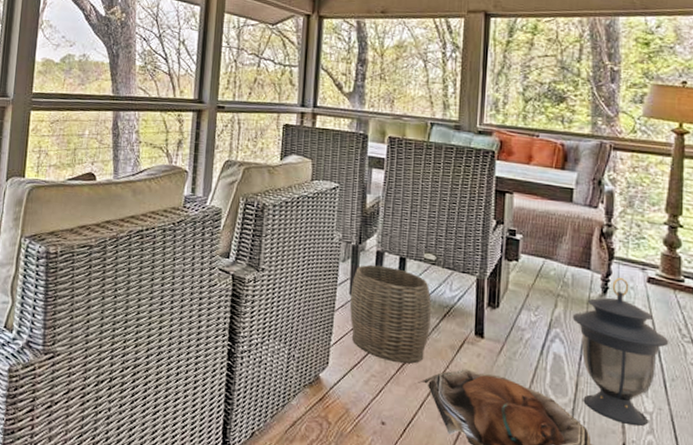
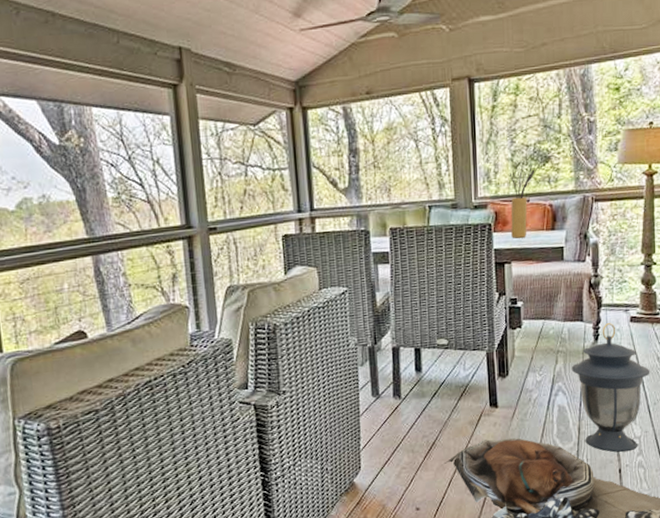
woven basket: present [350,264,431,364] -> none [372,360,450,451]
vase: none [516,97,553,171] -> present [509,163,540,239]

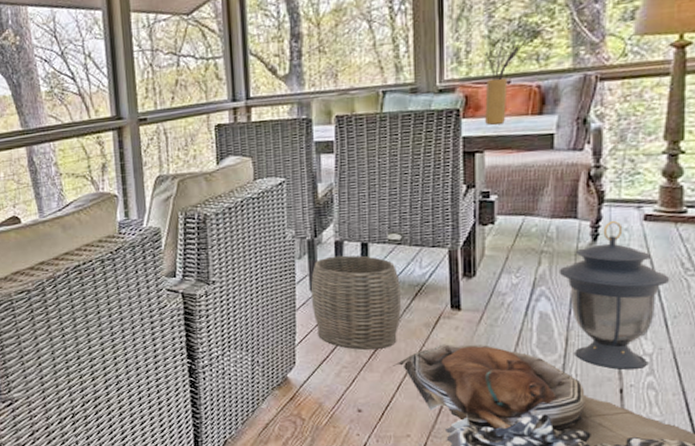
woven basket: none [372,360,450,451] -> present [311,255,401,350]

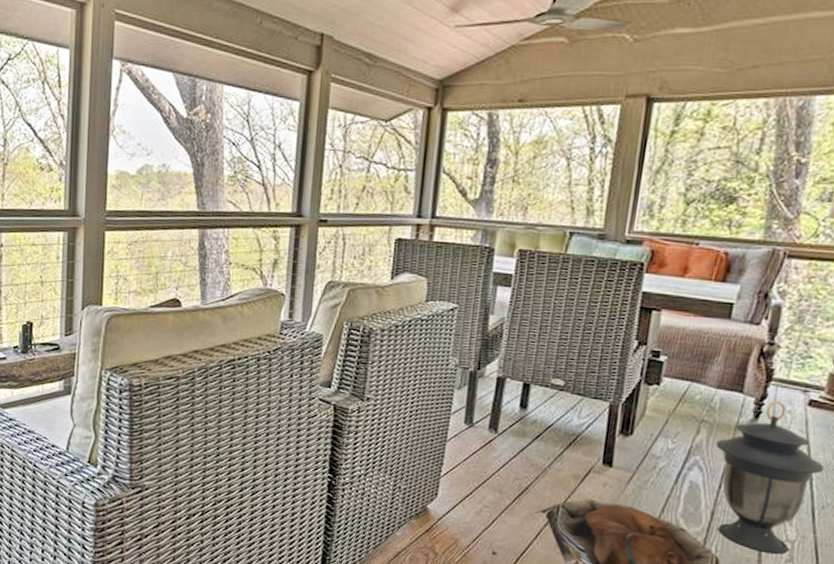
woven basket: present [311,255,401,350] -> none [463,391,557,494]
vase: present [485,40,526,125] -> none [667,199,721,285]

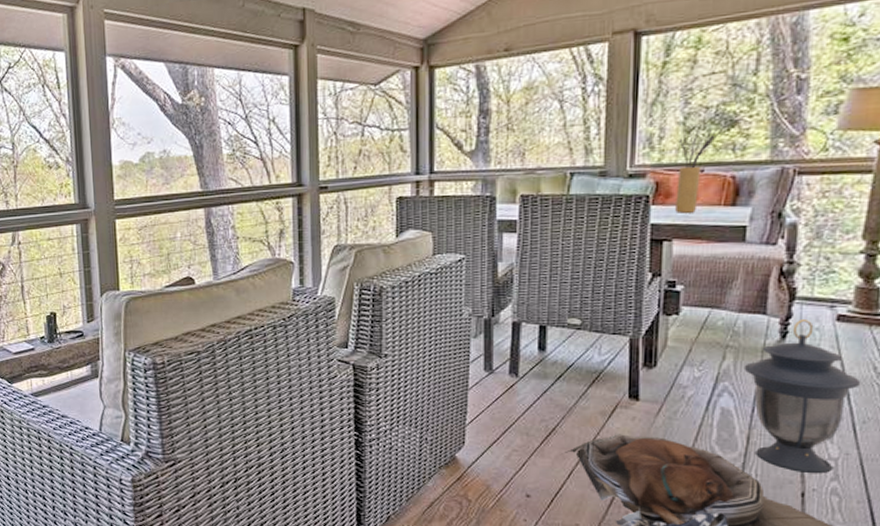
vase: none [667,199,721,285] -> present [675,127,722,213]

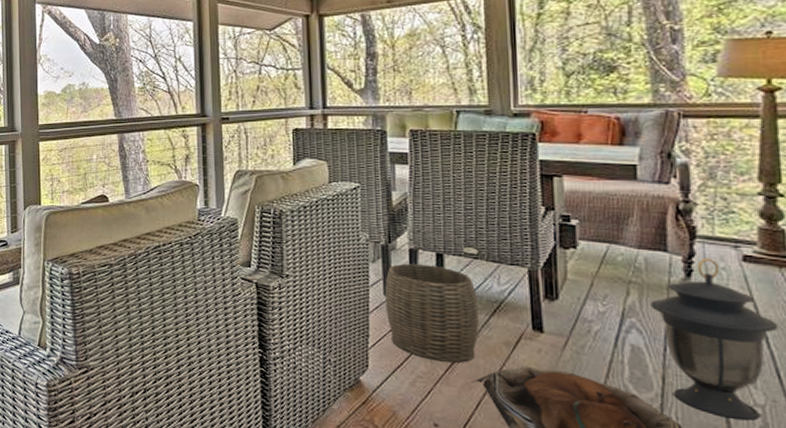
woven basket: none [486,337,577,434] -> present [385,263,479,363]
vase: present [675,127,722,213] -> none [559,71,602,151]

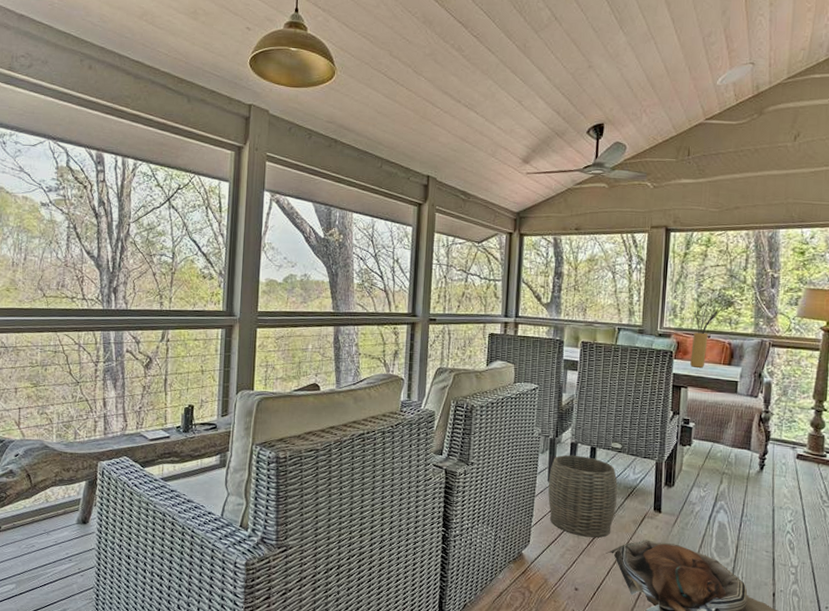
vase: none [559,71,602,151] -> present [690,303,723,368]
lantern: present [650,257,779,421] -> none [734,455,813,578]

